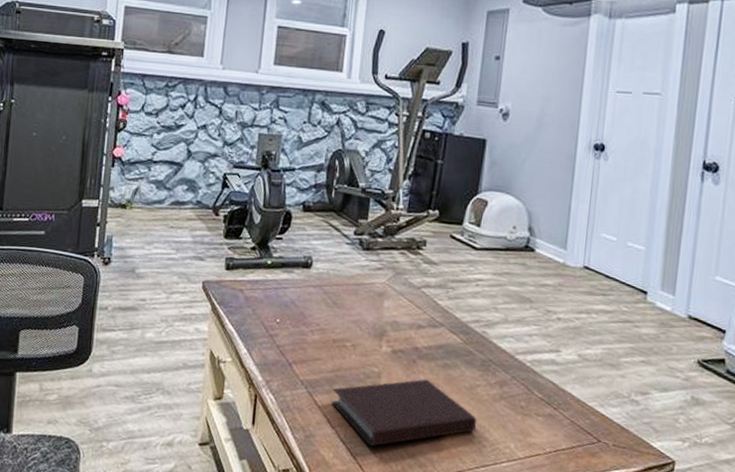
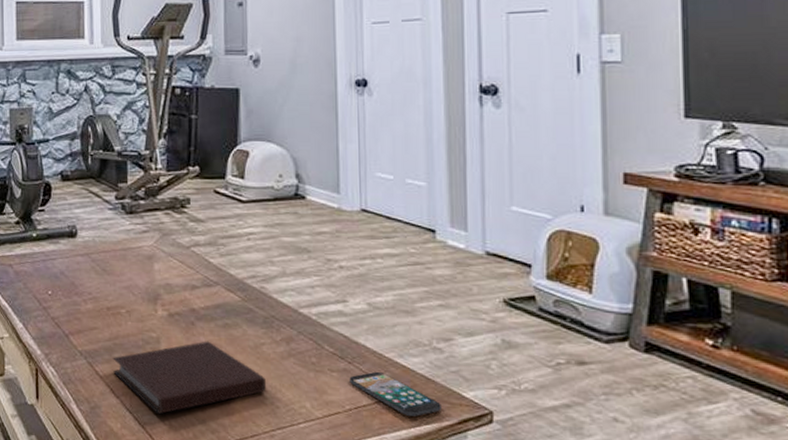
smartphone: none [553,418,631,462] -> present [349,371,441,416]

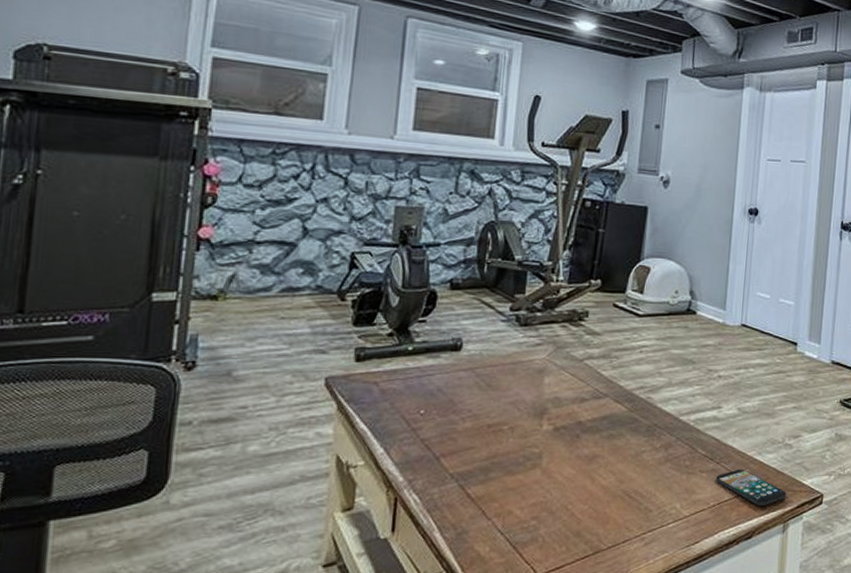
notebook: present [113,341,266,414] -> none [487,453,642,531]

